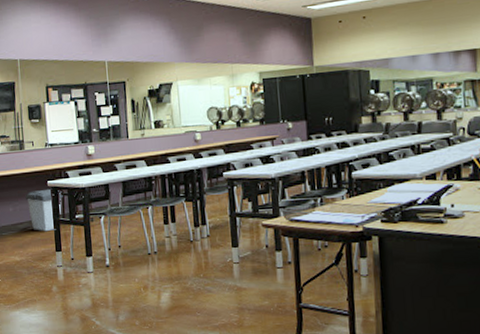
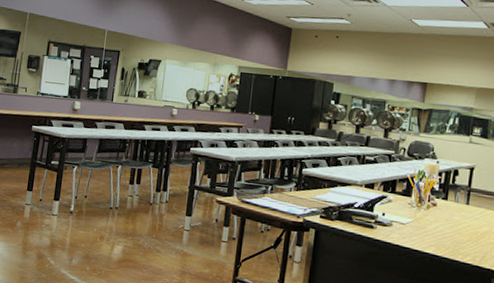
trash can: present [25,188,63,232] -> none [9,132,44,171]

